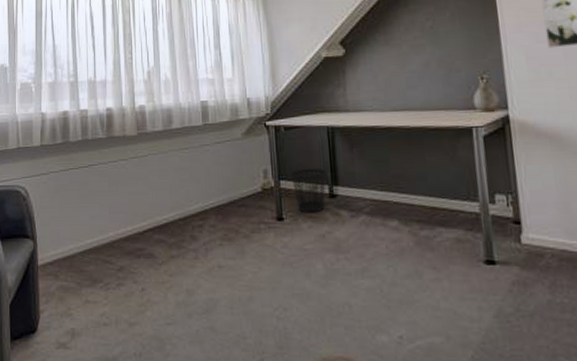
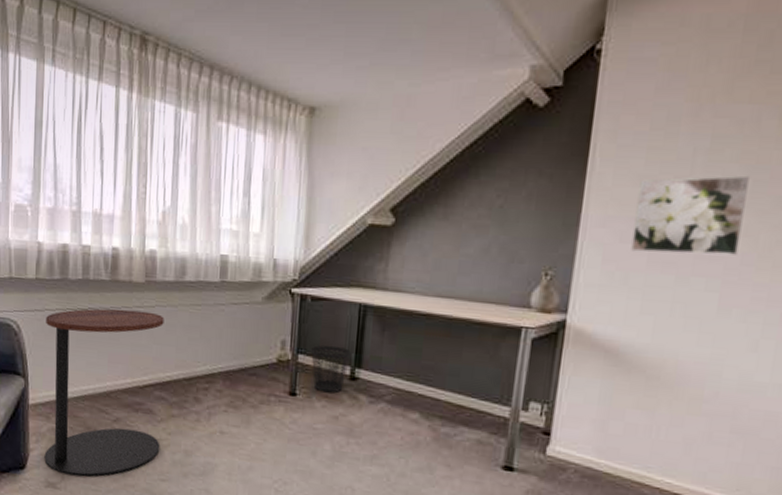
side table: none [51,161,164,332] -> present [44,308,164,478]

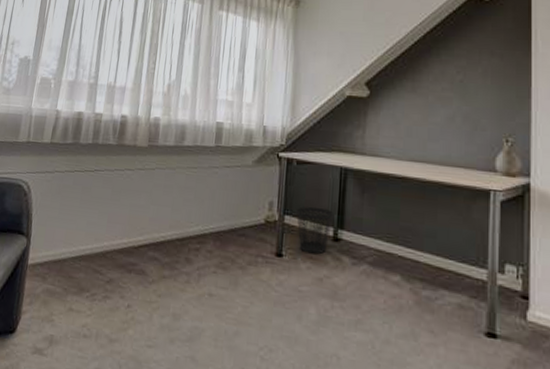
side table: present [44,308,164,478] -> none [34,171,163,343]

